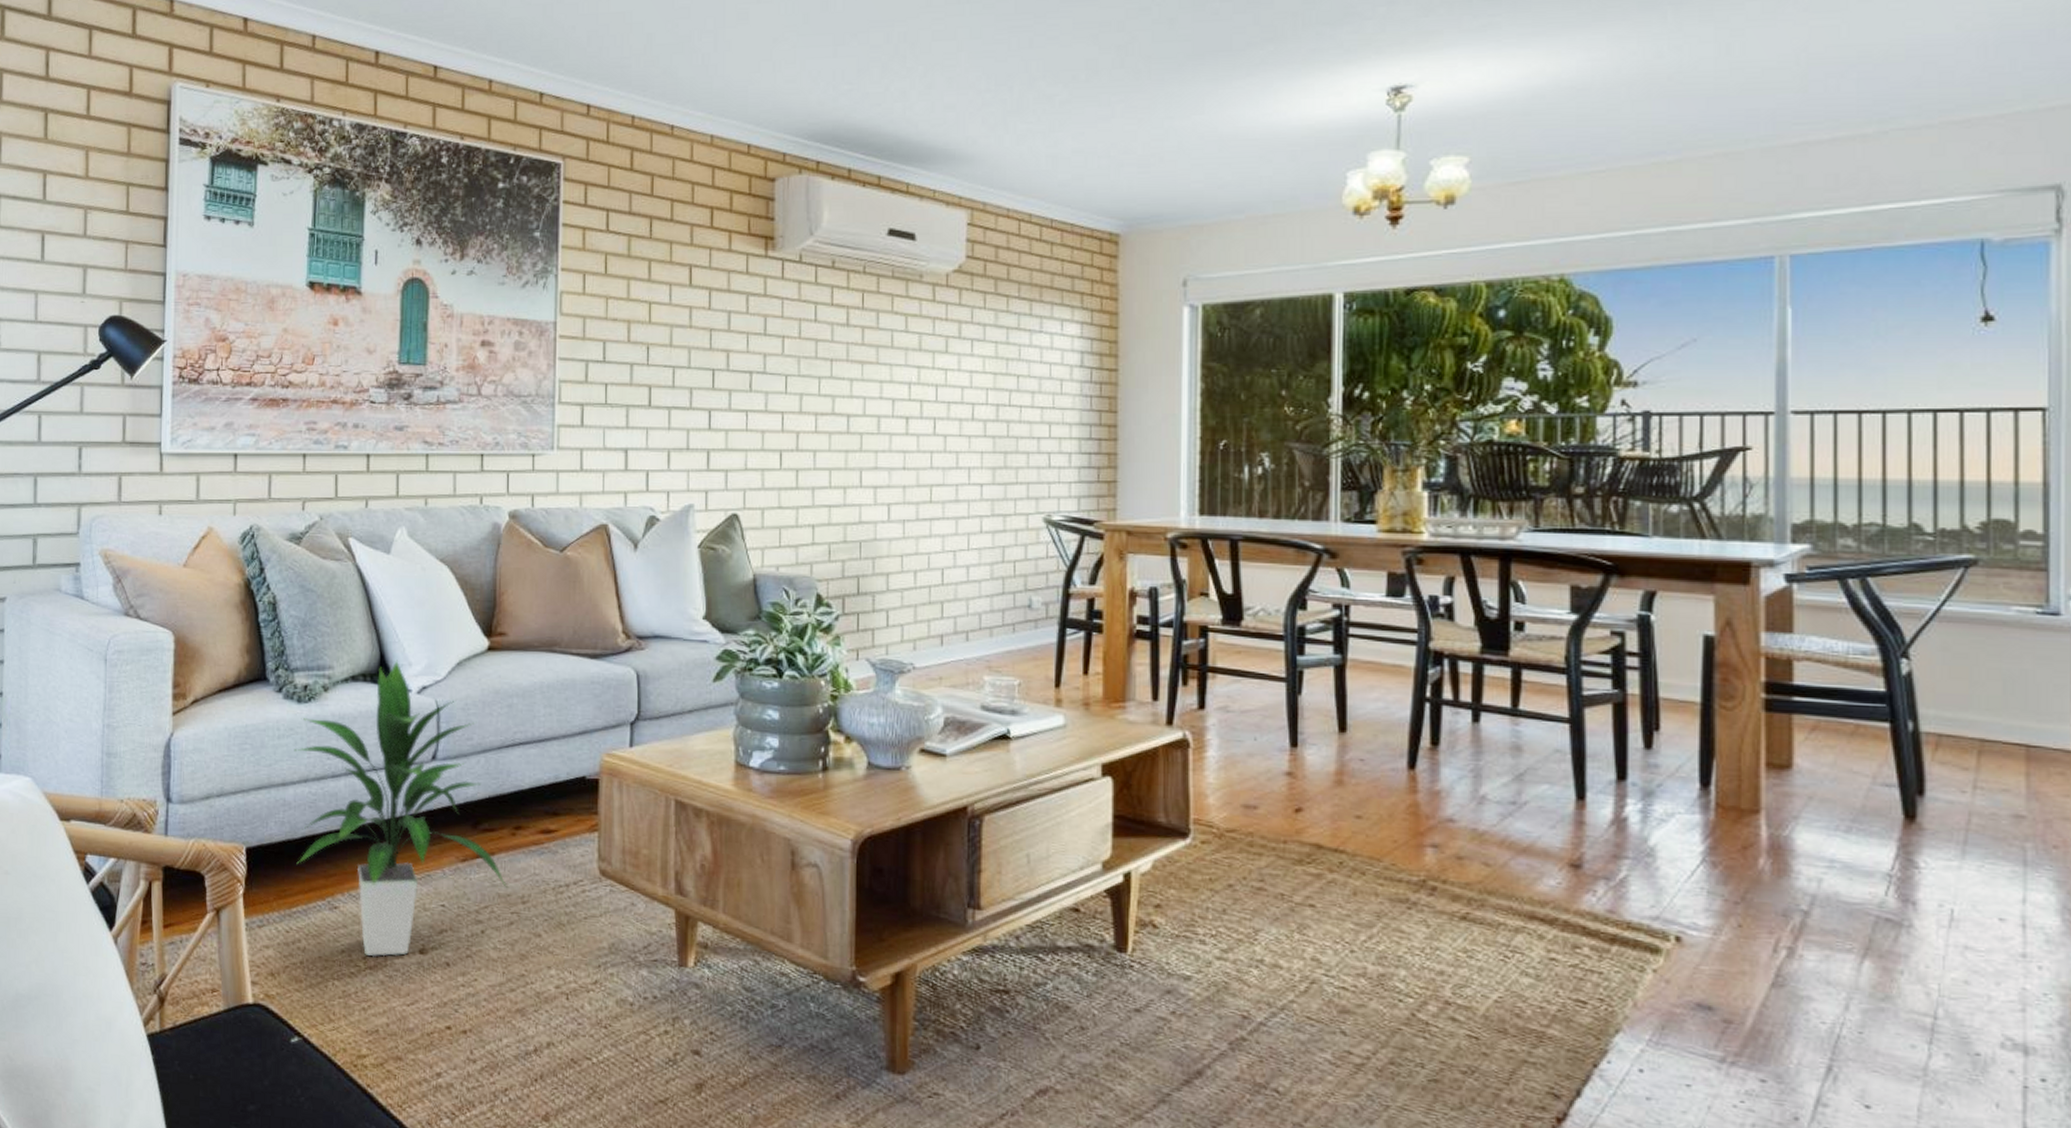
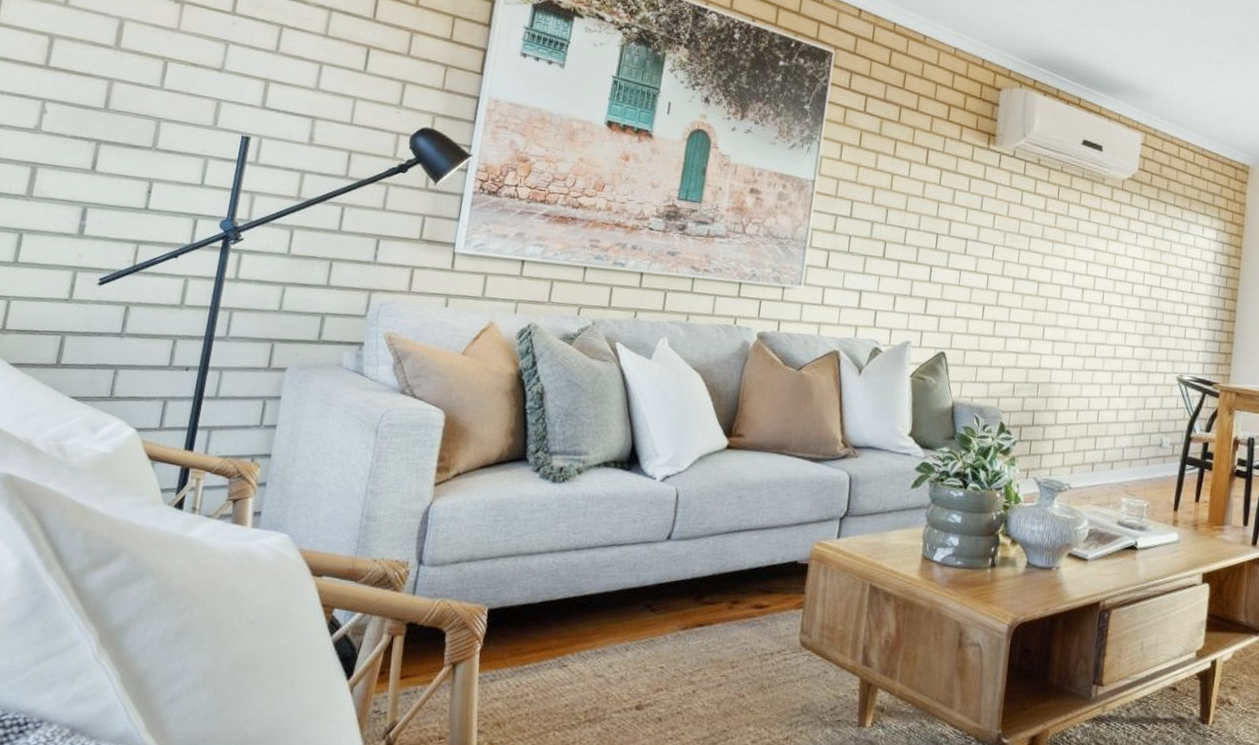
indoor plant: present [294,659,508,957] -> none [533,451,721,711]

